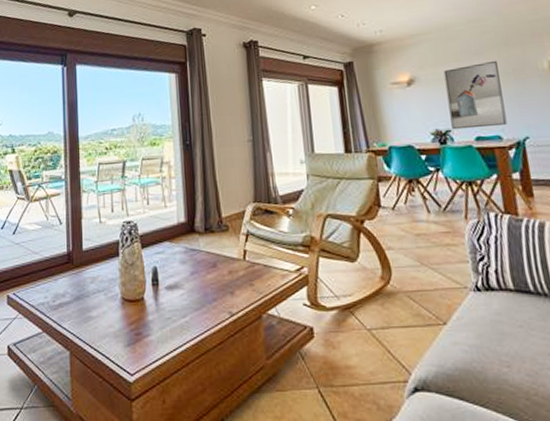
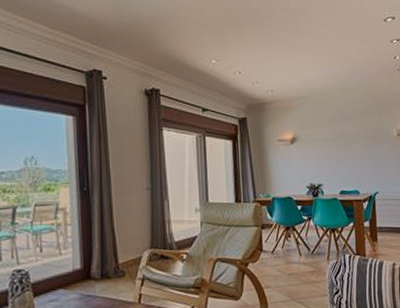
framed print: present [443,60,507,130] -> none [320,126,364,184]

